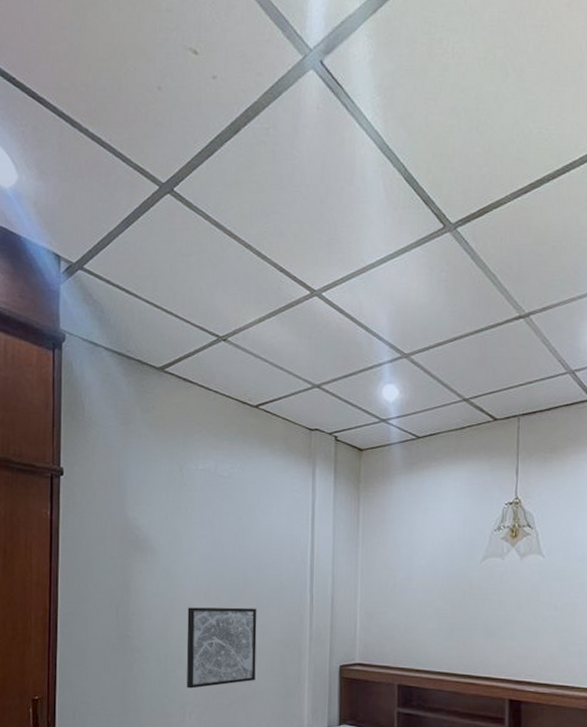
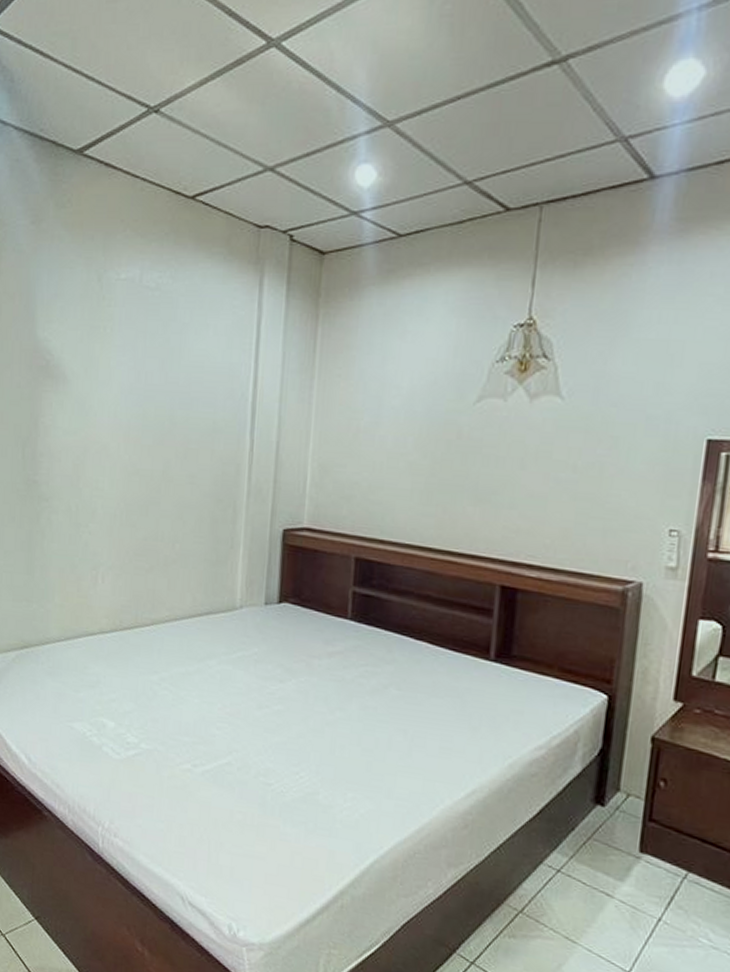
wall art: present [186,607,257,689] -> none [100,449,185,548]

